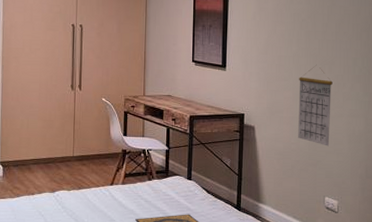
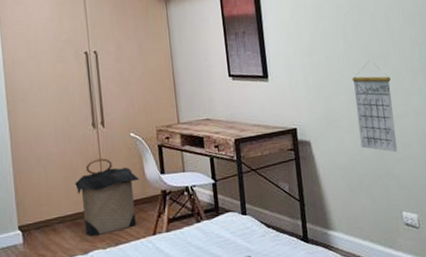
laundry hamper: none [51,116,106,179] -> present [75,158,140,236]

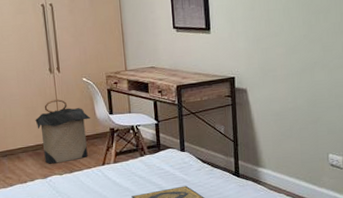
calendar: present [352,61,398,153] -> none [291,15,330,101]

